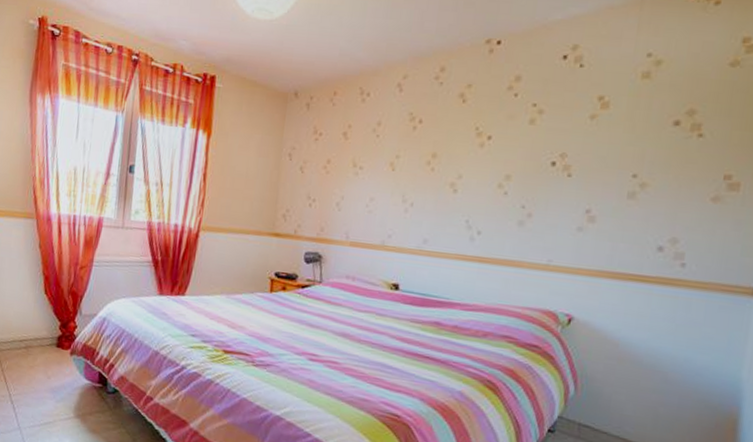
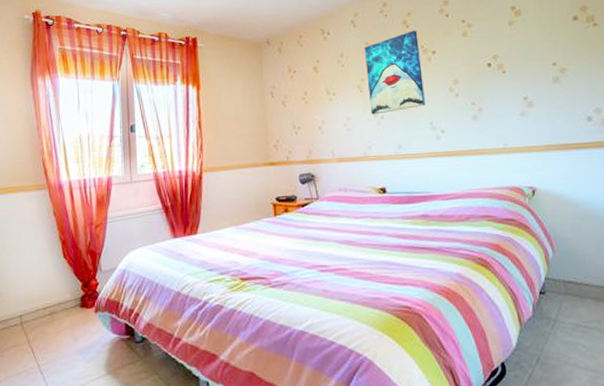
wall art: none [399,106,475,200] -> present [365,30,425,115]

